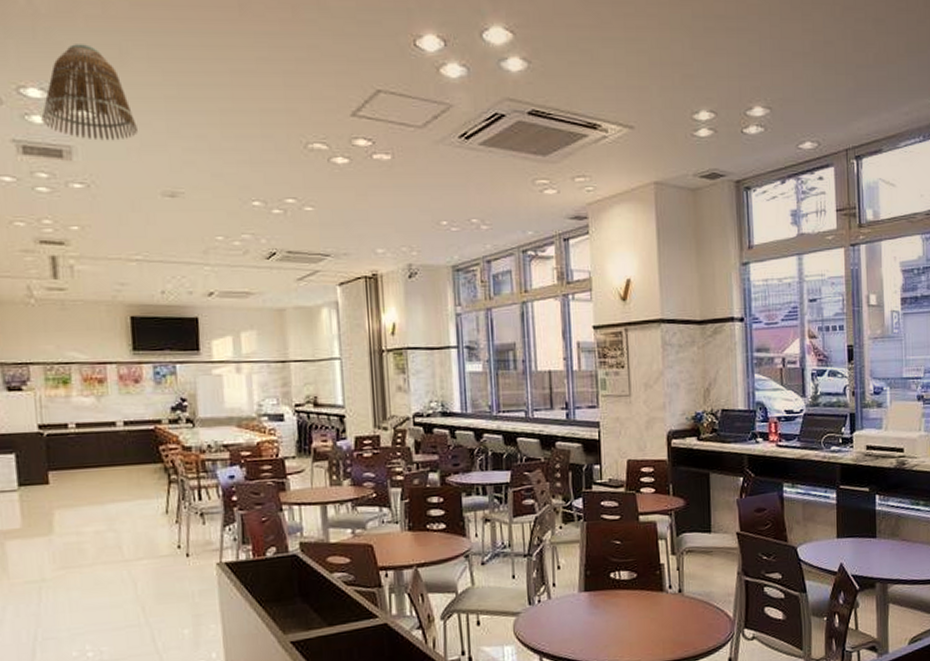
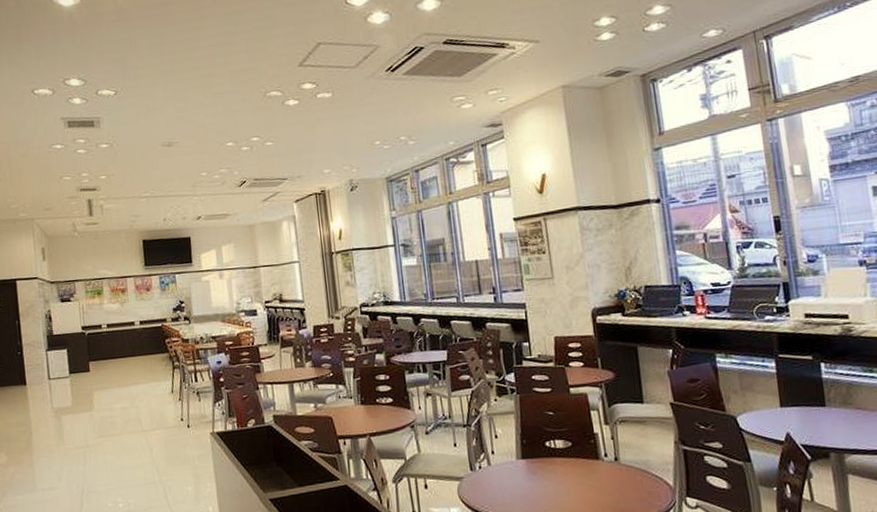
lamp shade: present [41,44,137,141] -> none [79,42,144,111]

